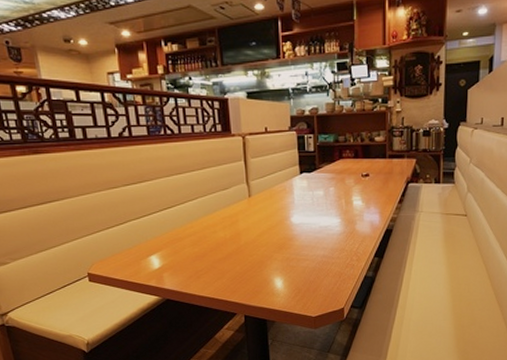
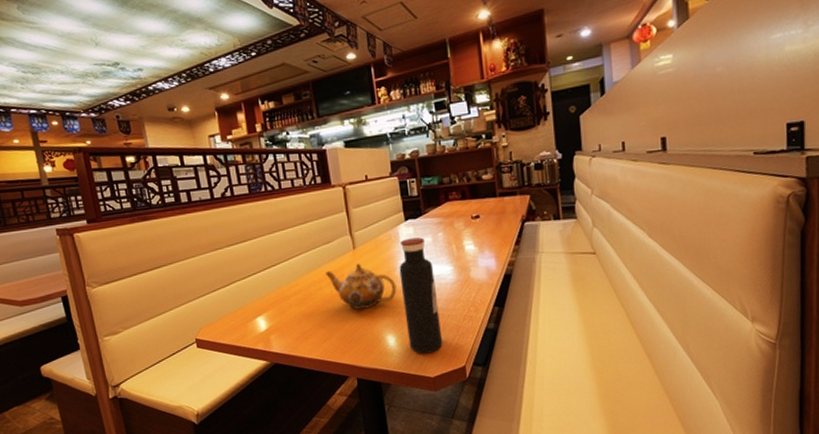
teapot: none [221,211,287,253] -> present [326,263,397,309]
water bottle: none [291,190,326,296] -> present [399,237,443,354]

